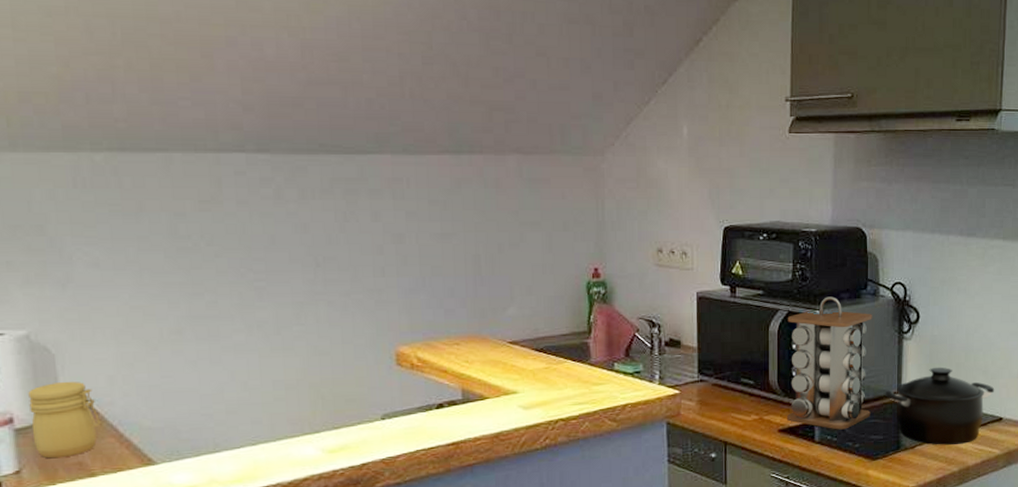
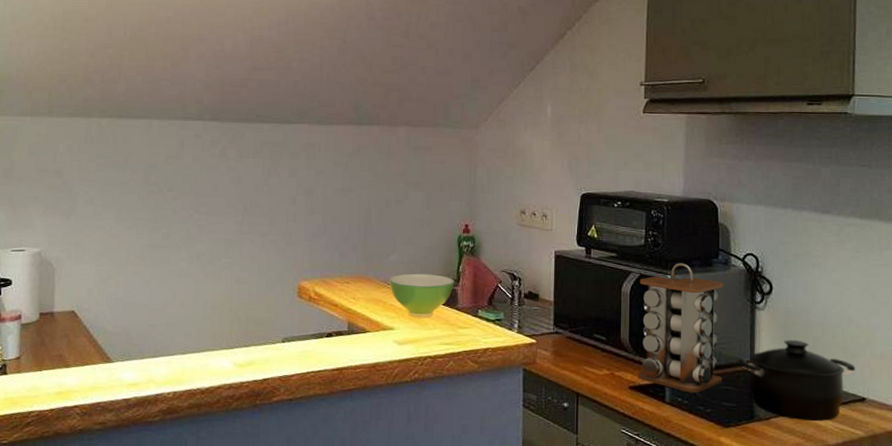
jar: present [28,382,100,459] -> none [32,290,78,350]
bowl: none [506,327,586,378] -> present [388,273,455,319]

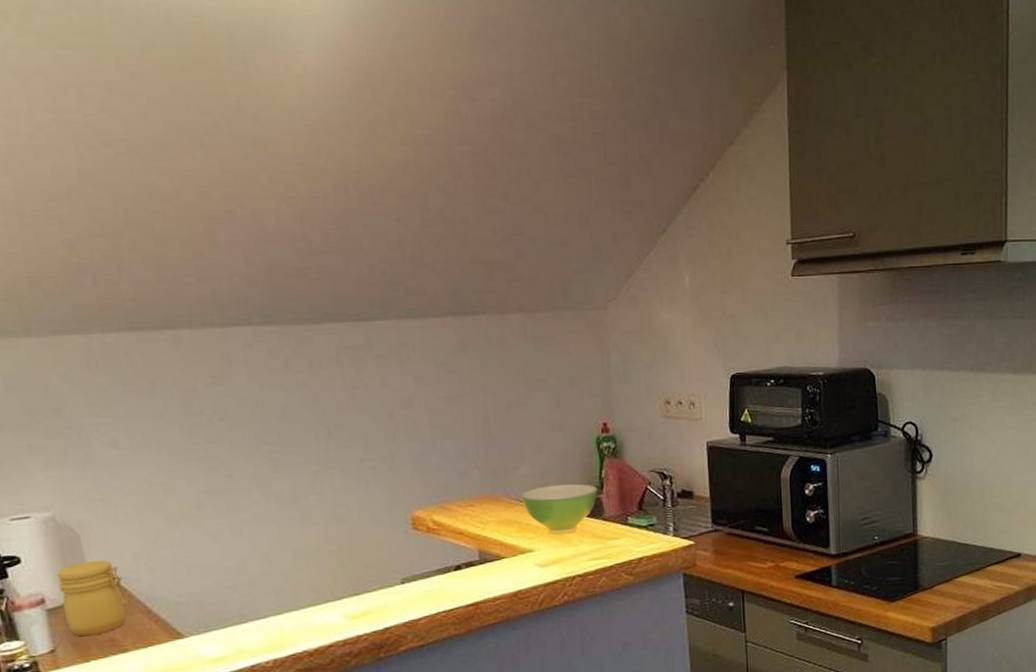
jar: none [32,290,78,350] -> present [57,560,129,637]
spice rack: present [638,263,724,393] -> none [798,439,887,573]
saucepan: present [738,339,856,421] -> none [901,505,1012,584]

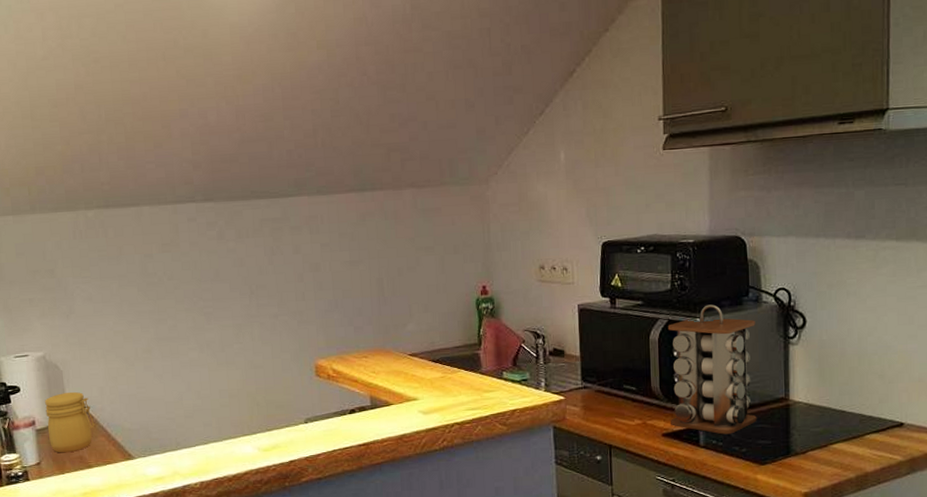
bowl: present [519,483,598,536] -> none [407,340,477,386]
spice rack: none [798,439,887,573] -> present [667,304,757,435]

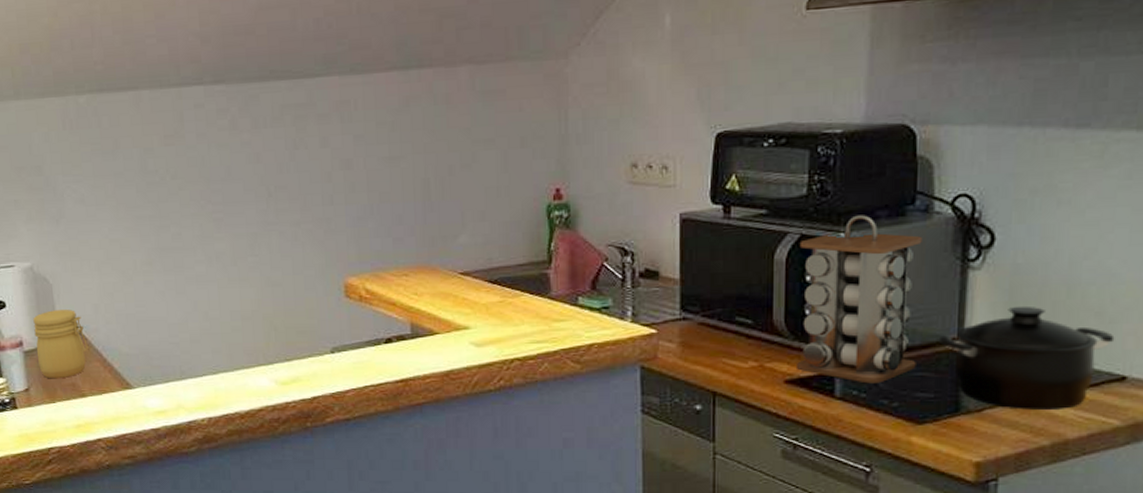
saucepan: none [772,371,894,451] -> present [939,305,1115,410]

